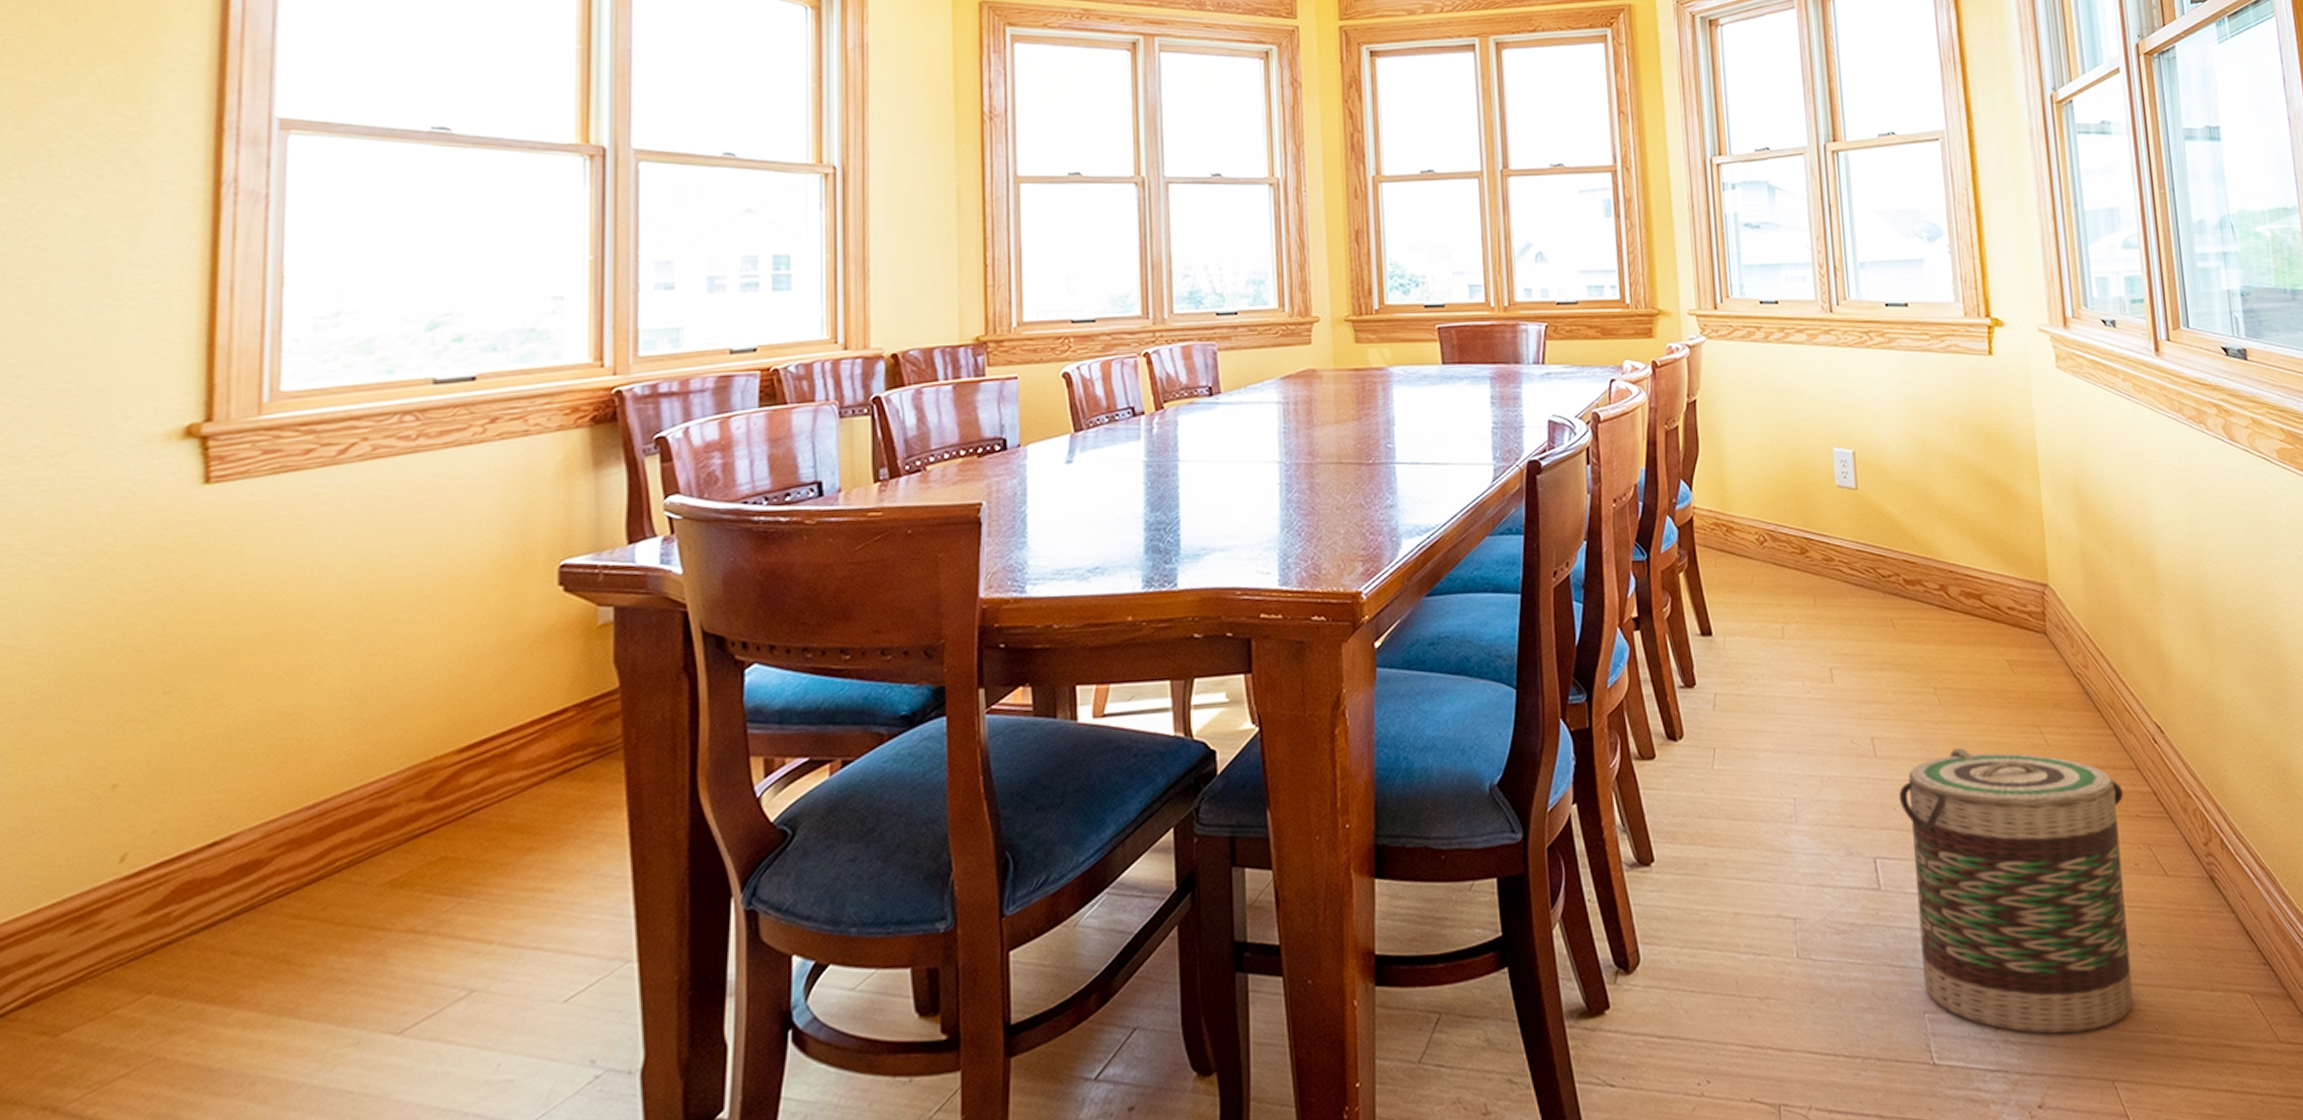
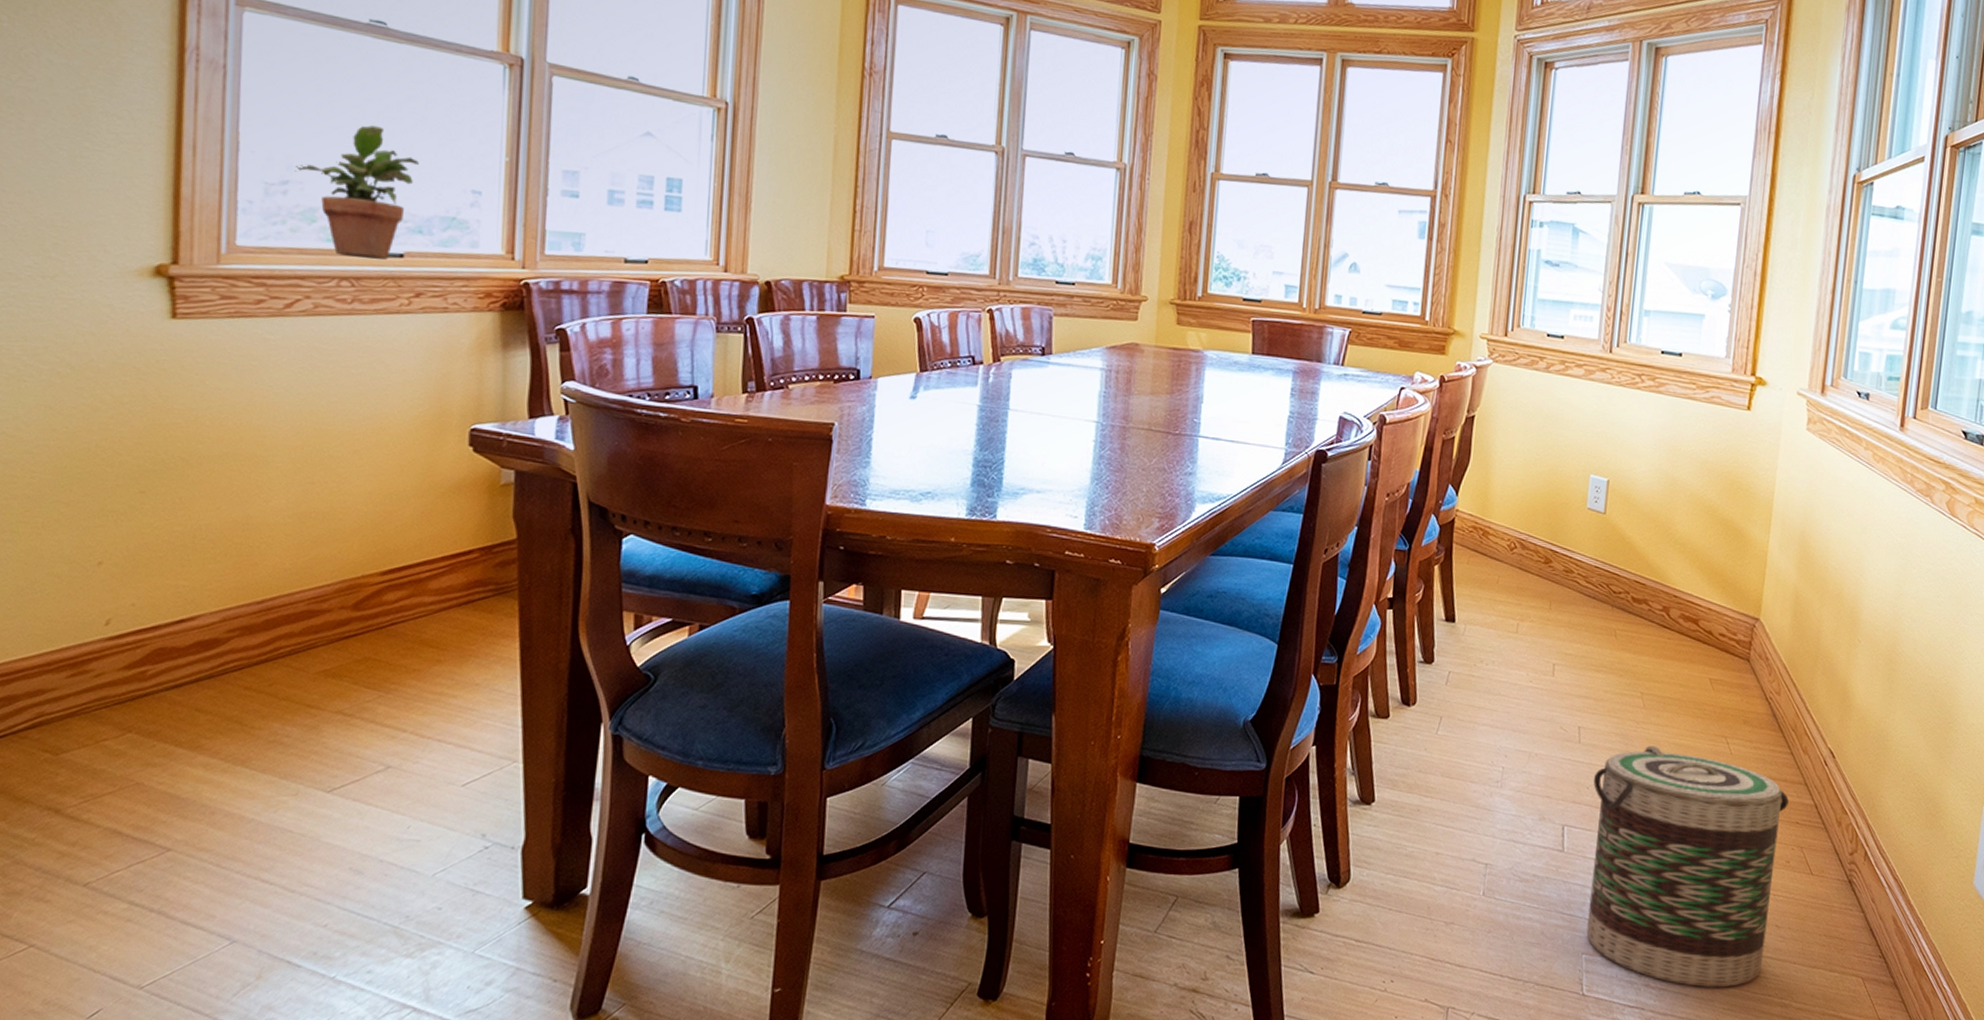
potted plant: none [348,240,491,388] -> present [294,125,419,261]

